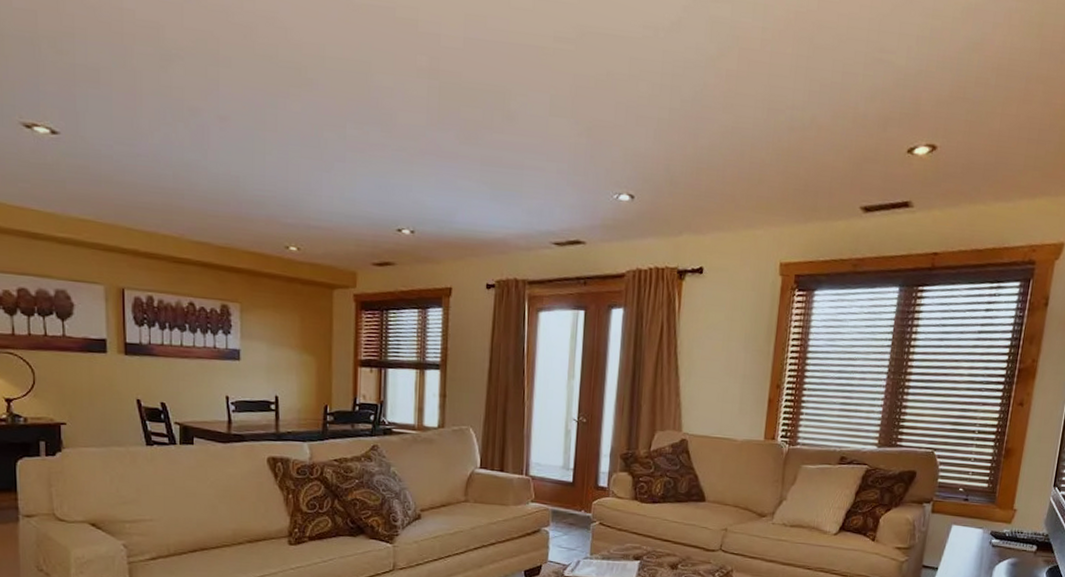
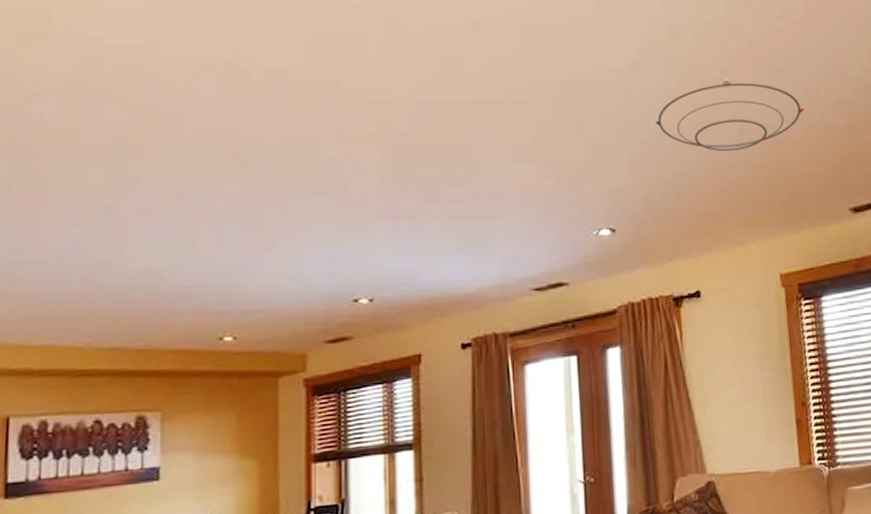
ceiling light: none [688,50,838,131] -> present [655,78,805,151]

